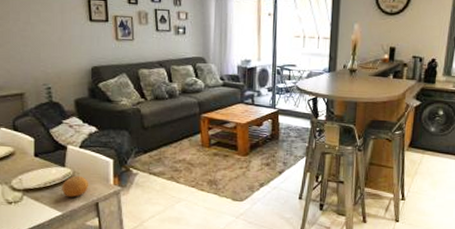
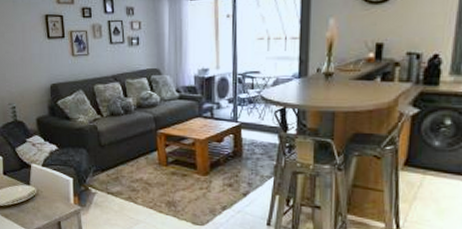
fruit: present [62,175,89,198] -> none [28,194,52,216]

